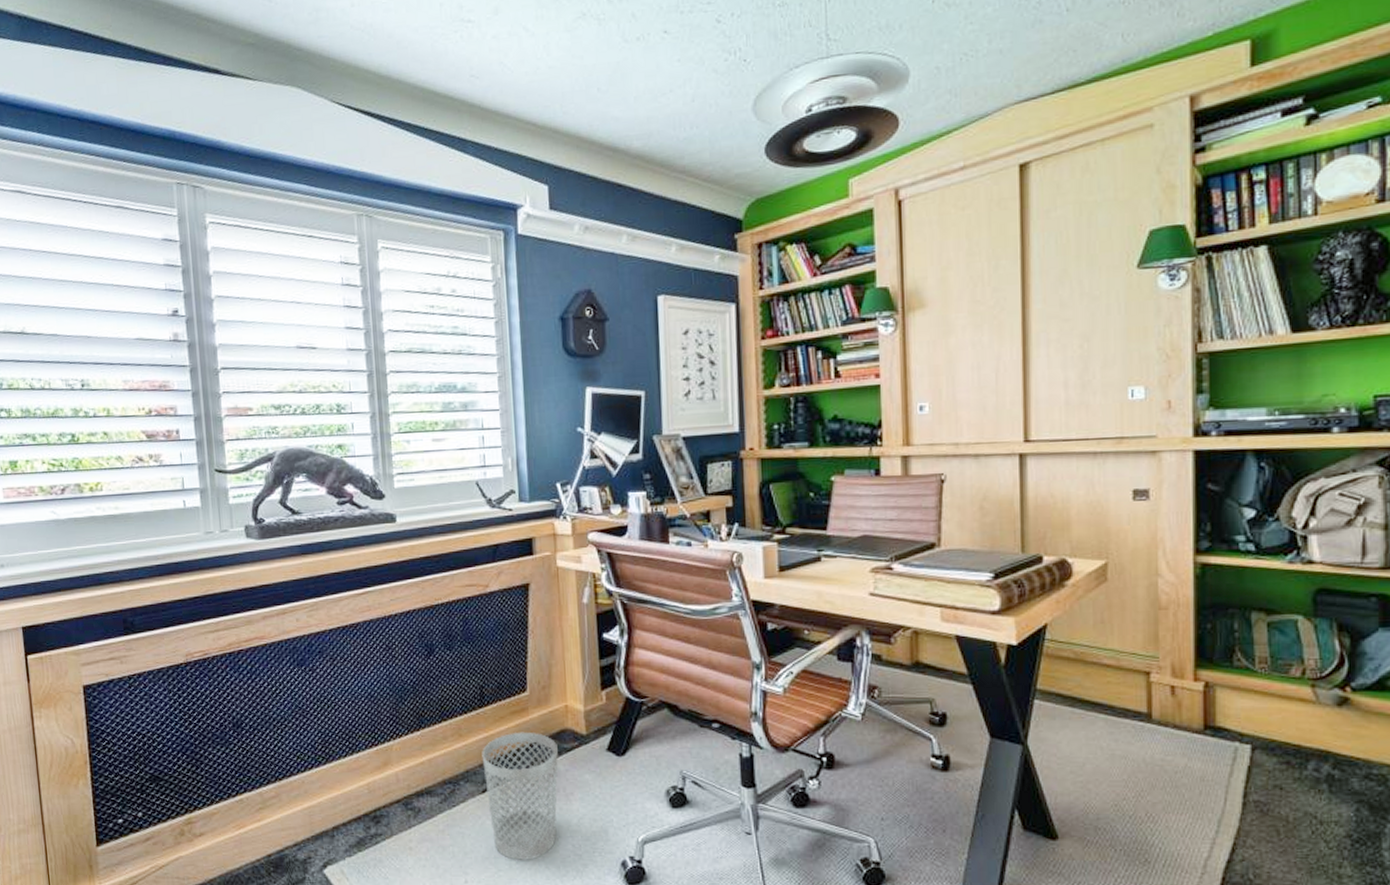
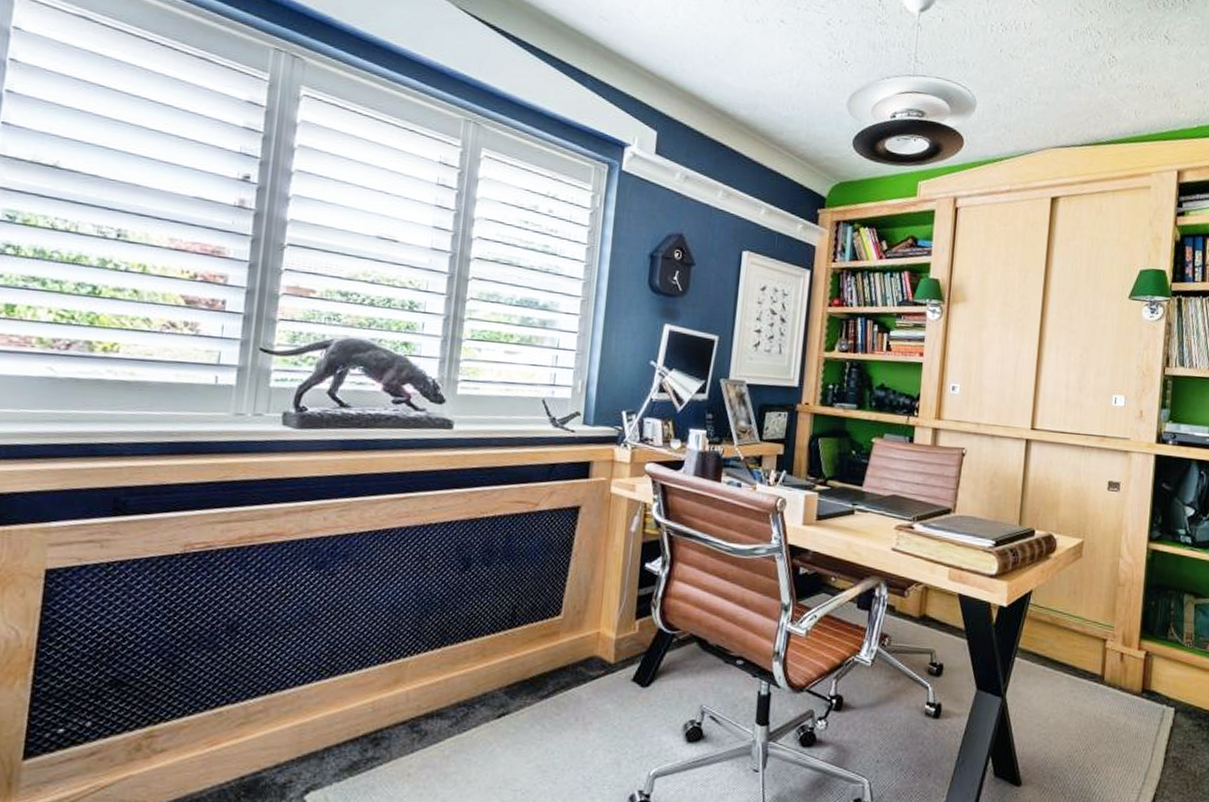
wastebasket: present [482,732,558,860] -> none [501,656,583,791]

